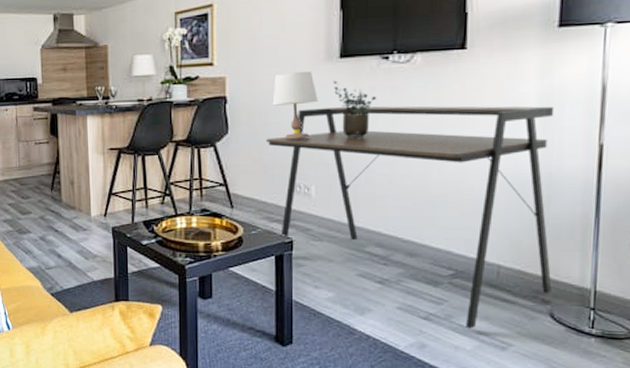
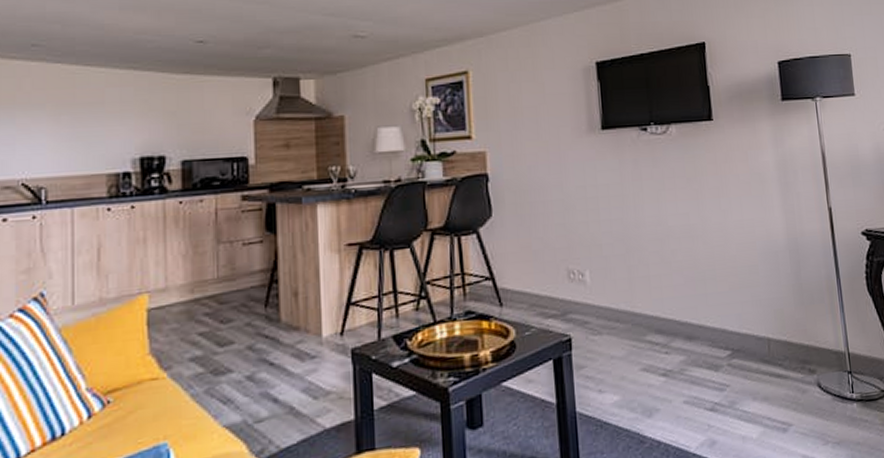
desk: present [265,106,555,329] -> none [533,173,815,414]
table lamp: present [272,71,318,140] -> none [538,143,584,220]
potted plant: present [333,80,377,137] -> none [597,153,640,214]

